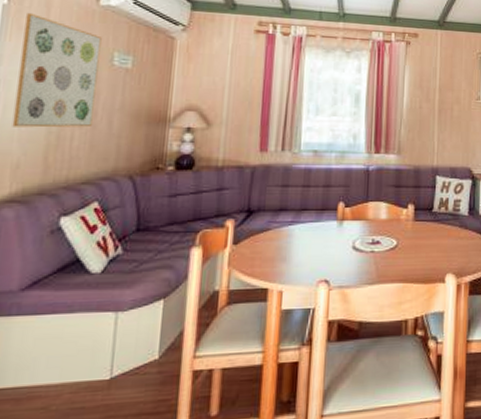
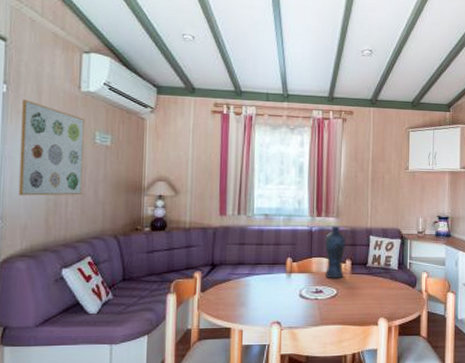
vase: none [384,165,408,227] -> present [325,227,345,279]

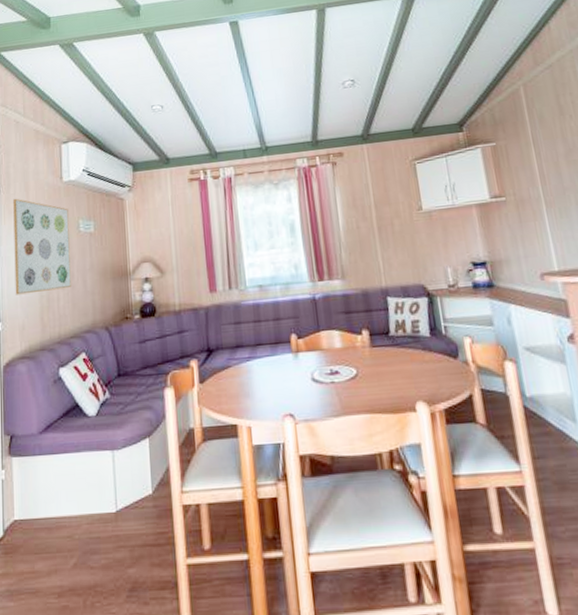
vase: present [325,227,345,279] -> none [332,290,363,356]

